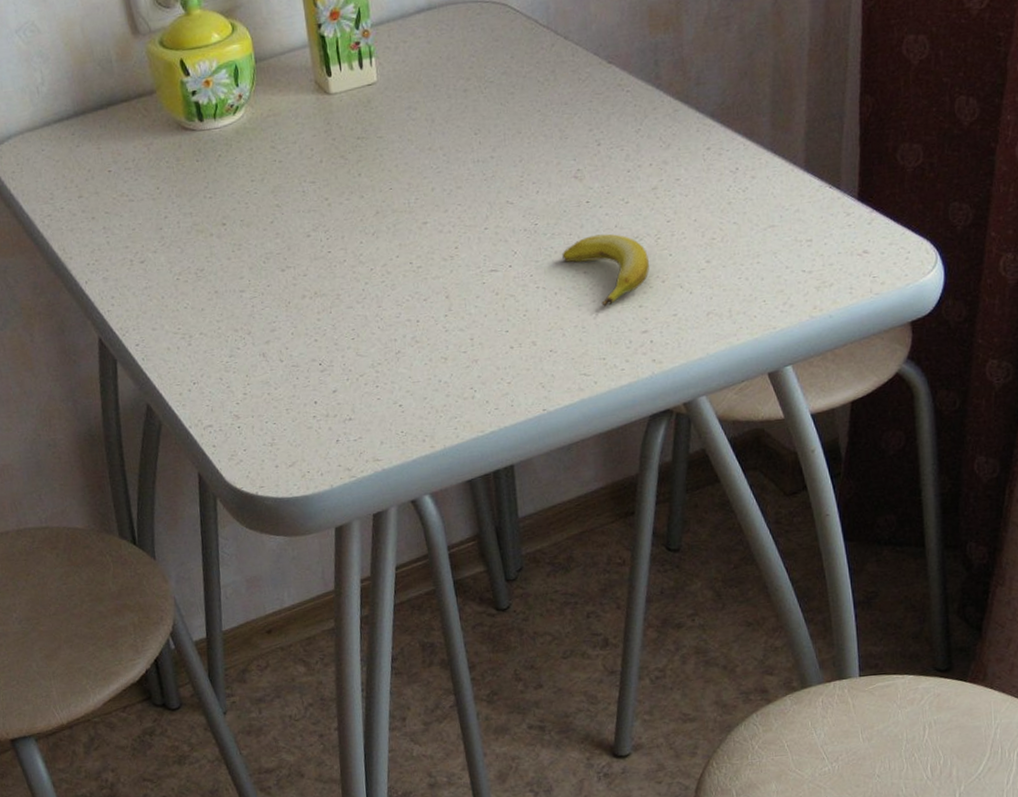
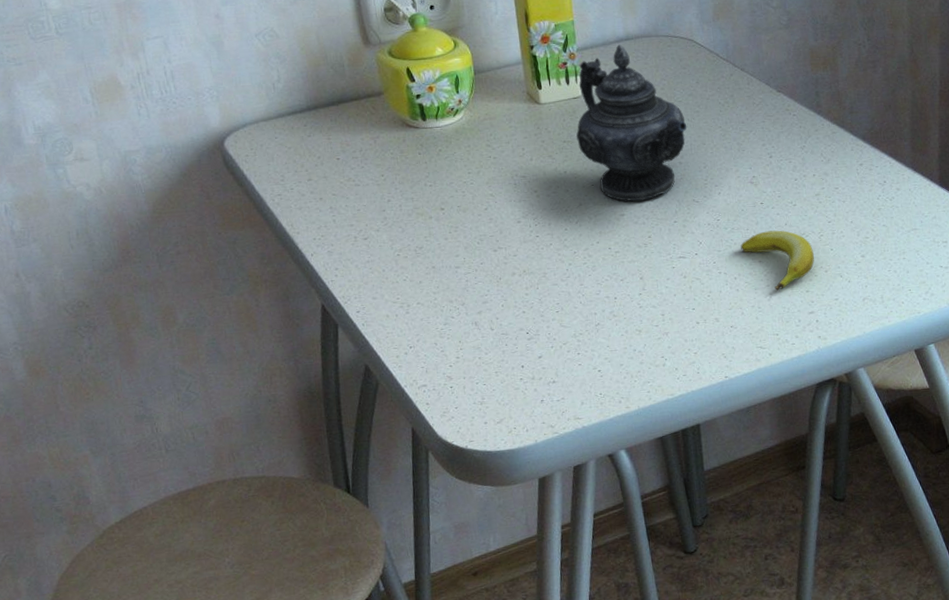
teapot: none [371,15,500,207] -> present [575,44,687,202]

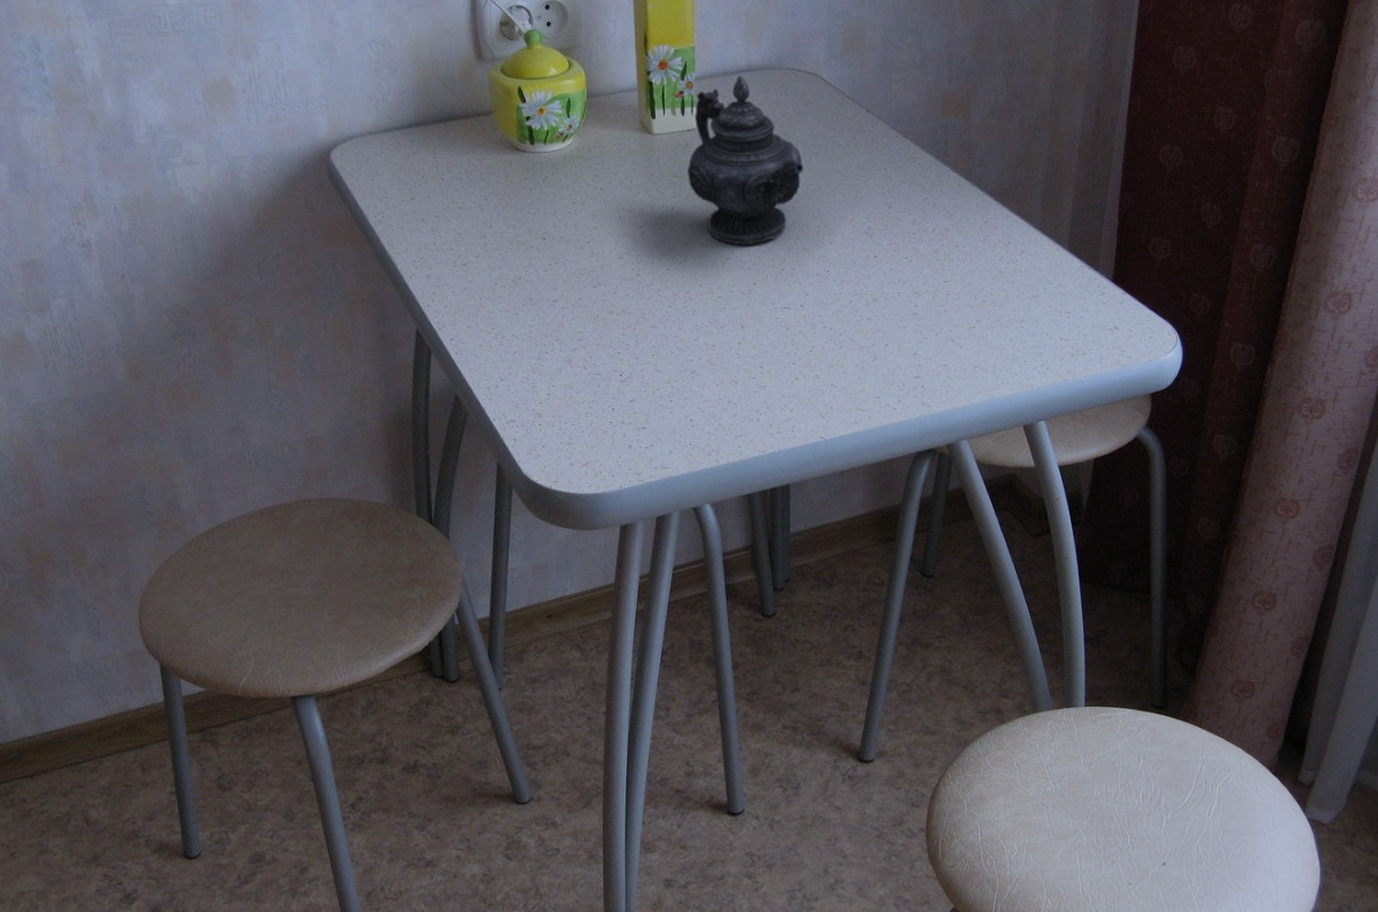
banana: present [740,230,814,290] -> none [849,286,925,351]

